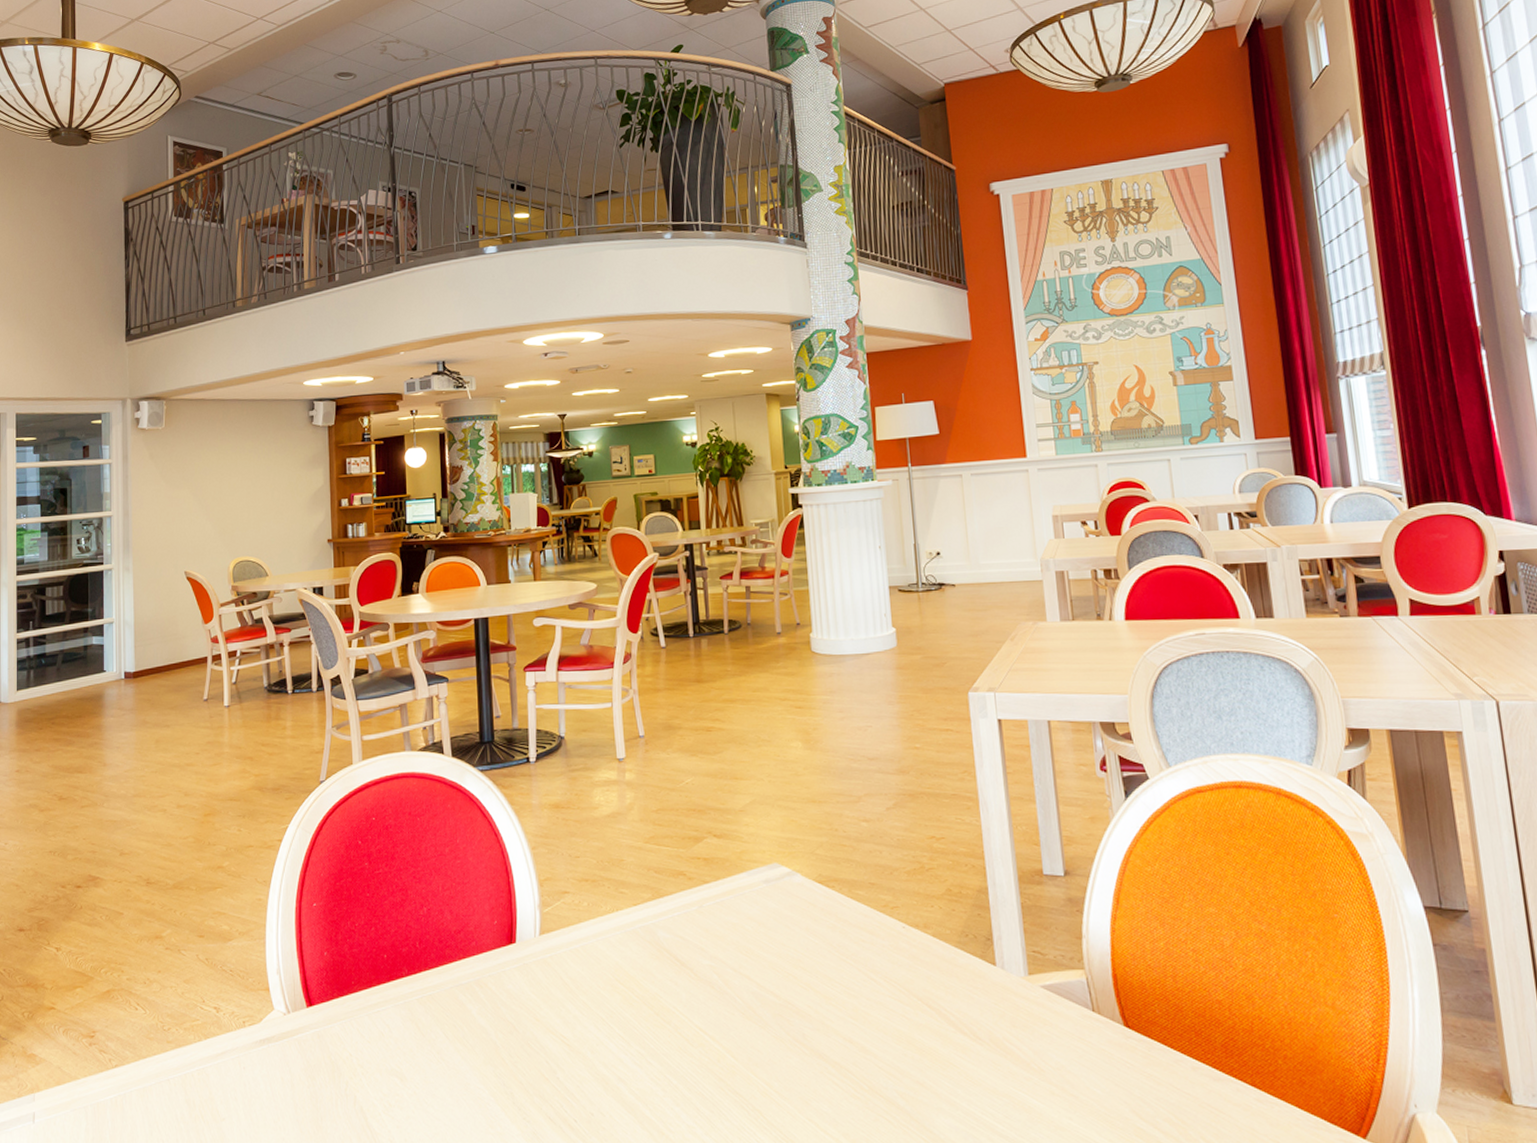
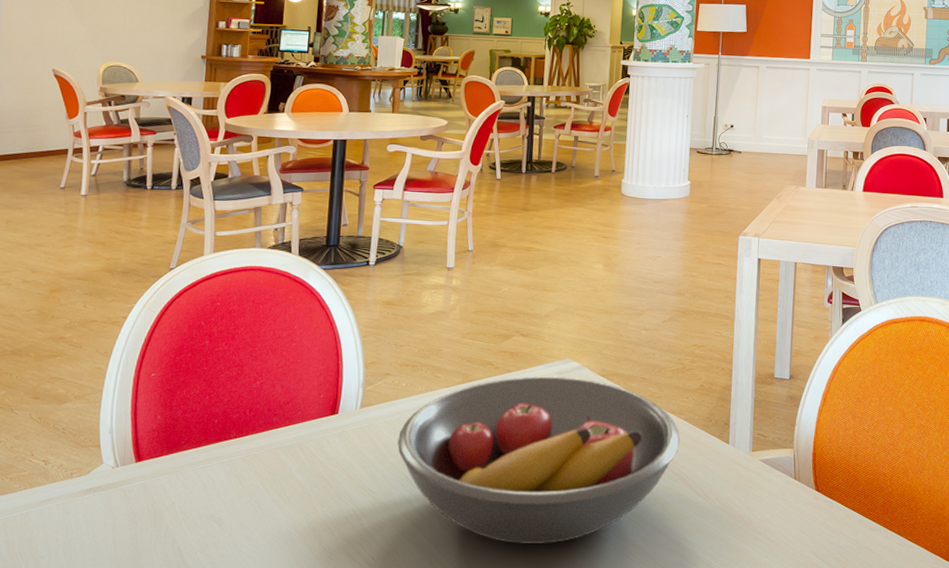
fruit bowl: none [586,886,931,1103] -> present [397,376,680,545]

